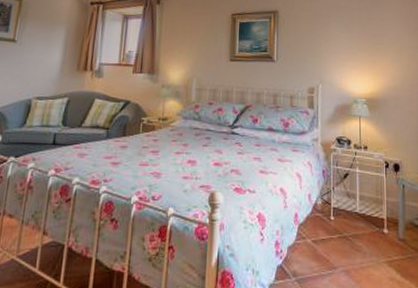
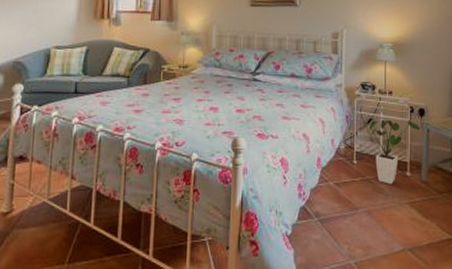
house plant: none [346,175,396,242] -> present [369,119,421,185]

